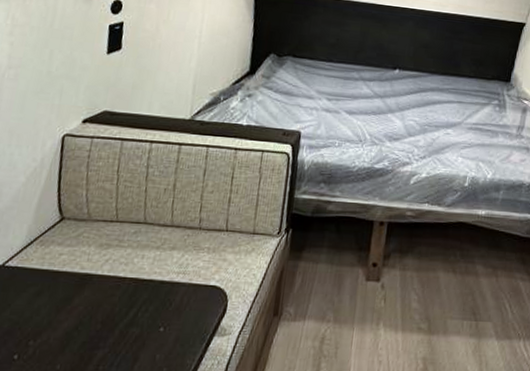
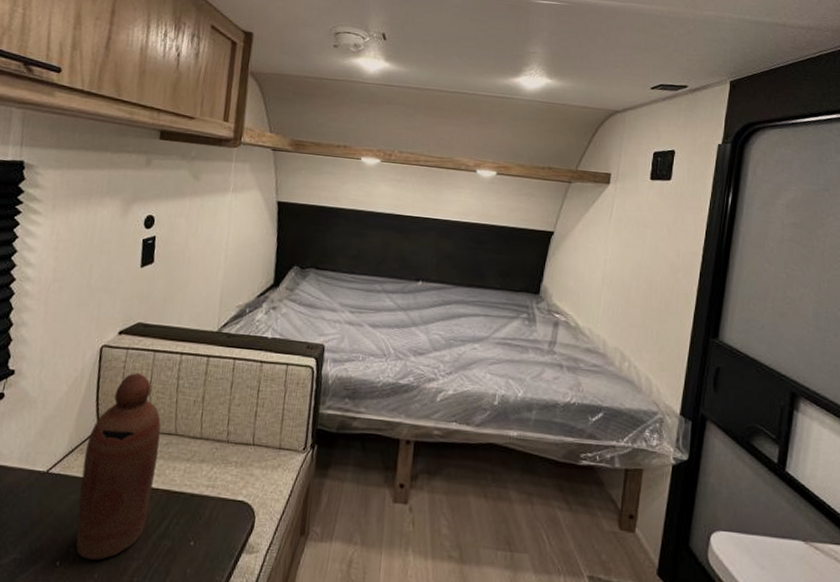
bottle: none [35,162,129,351] -> present [76,373,161,560]

